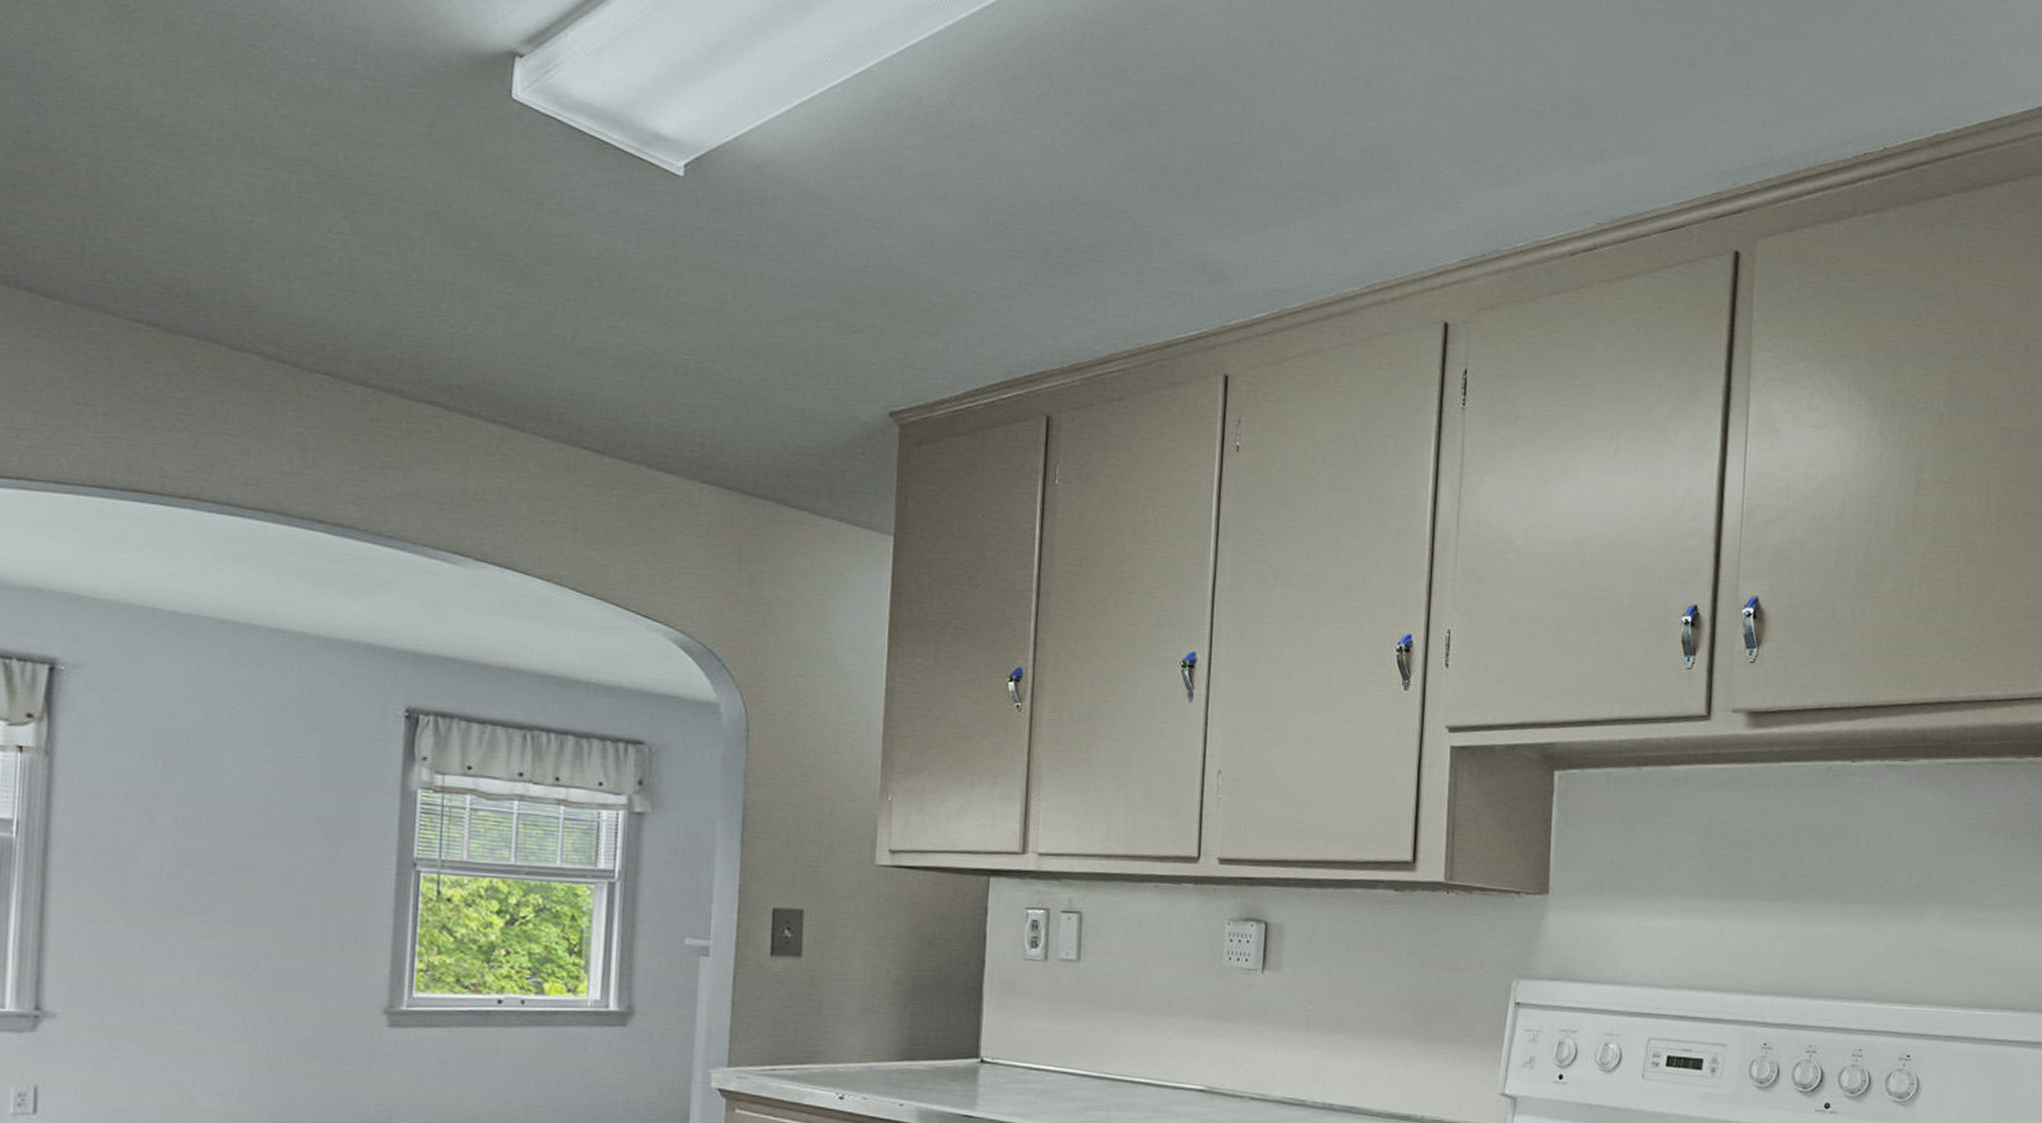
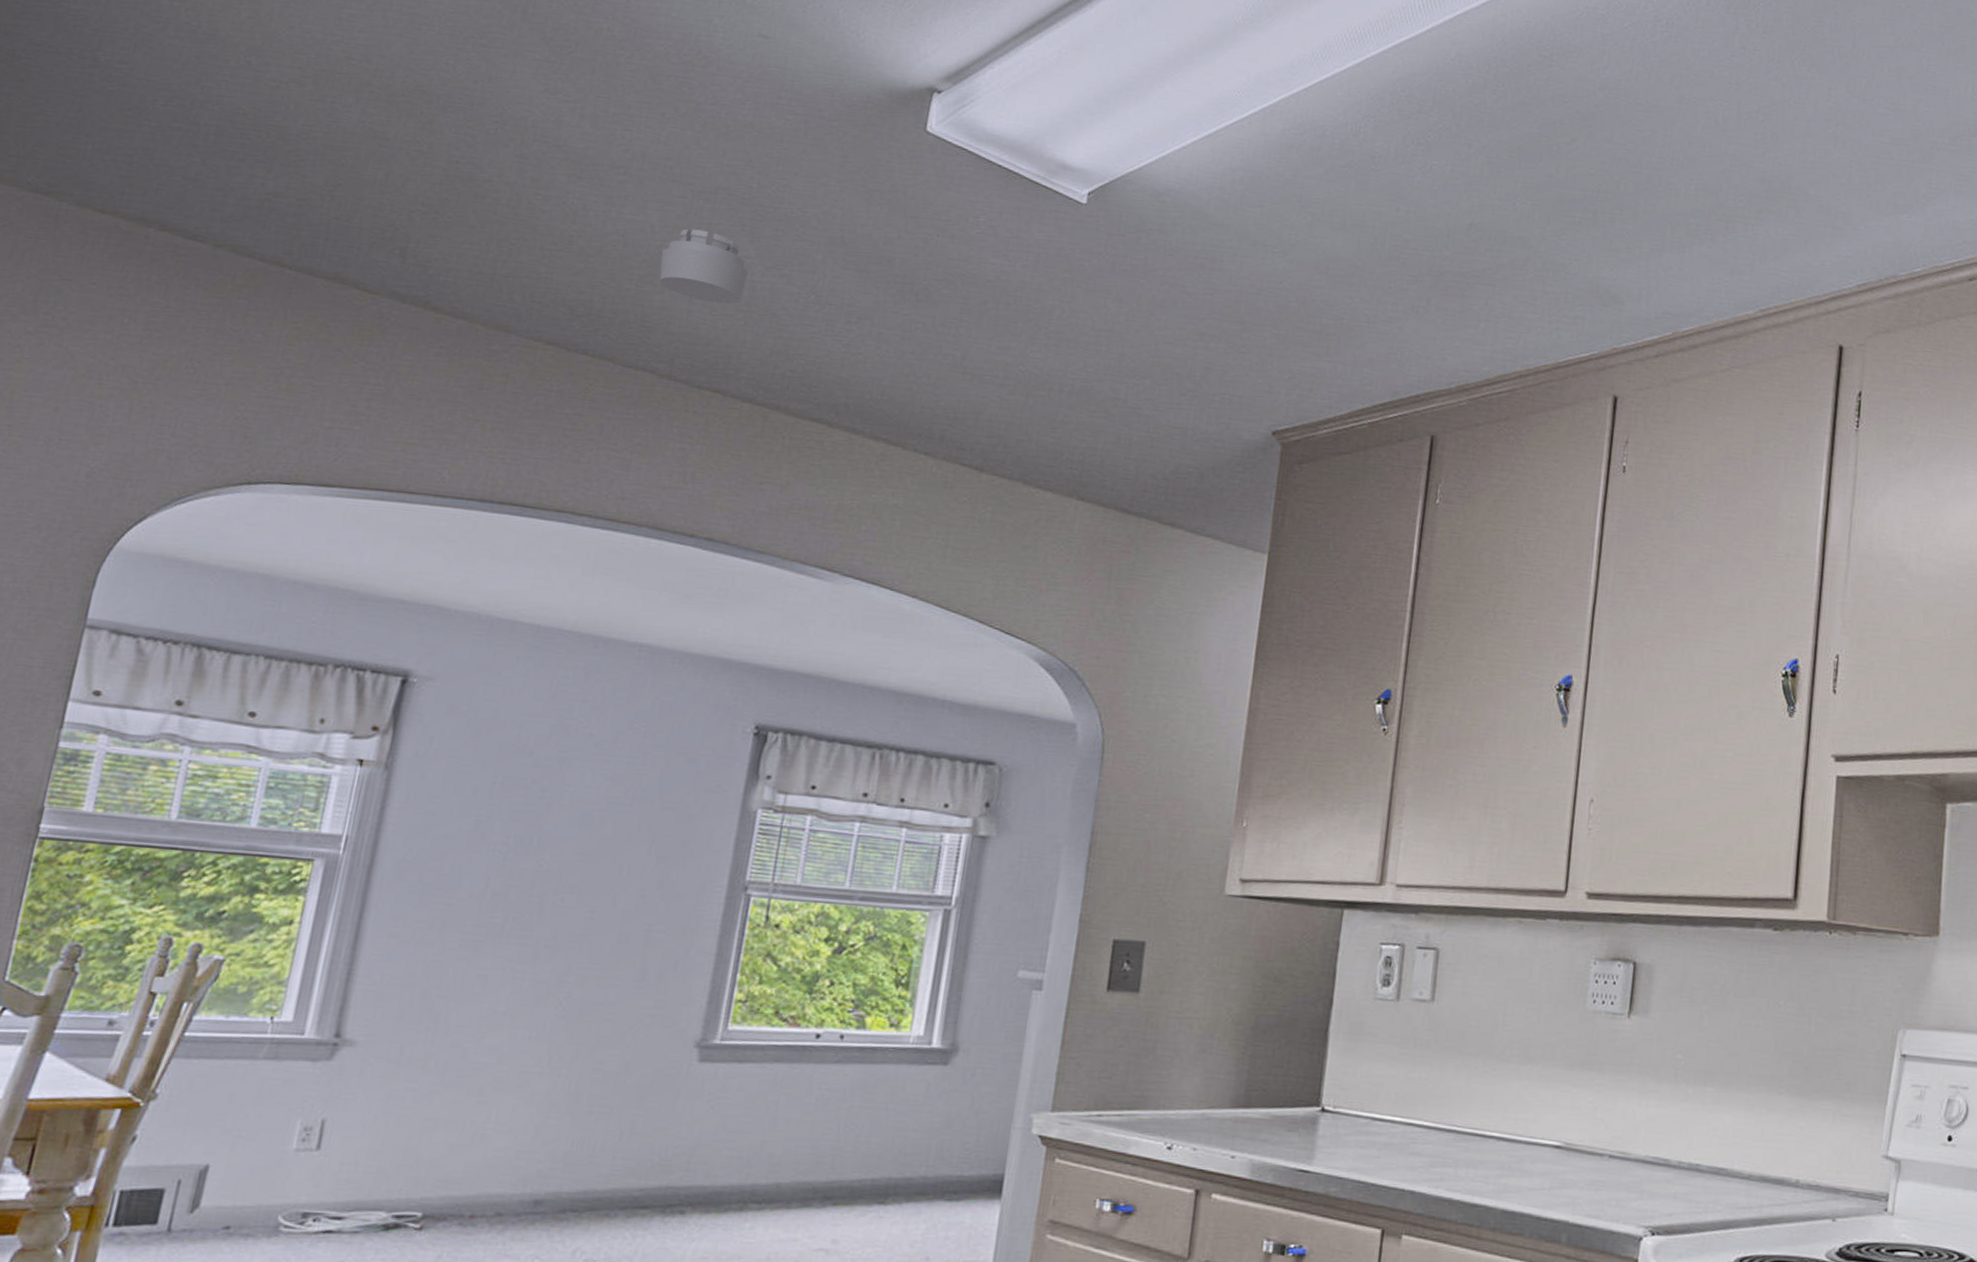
smoke detector: none [253,203,345,283] -> present [659,228,748,305]

